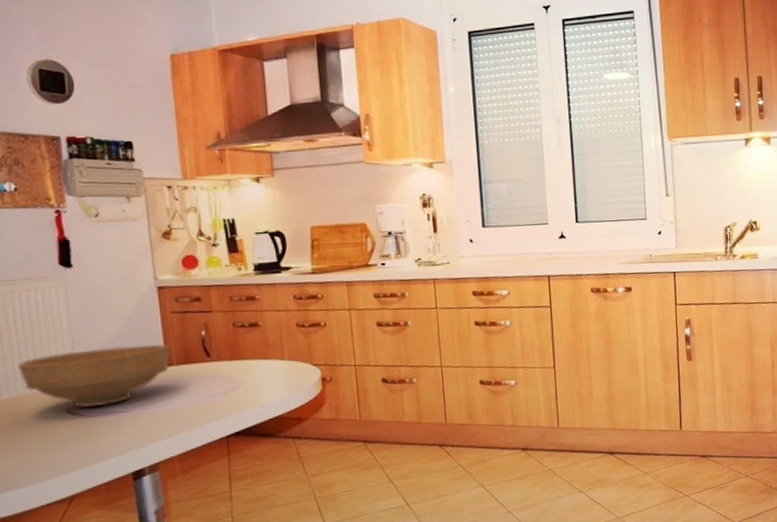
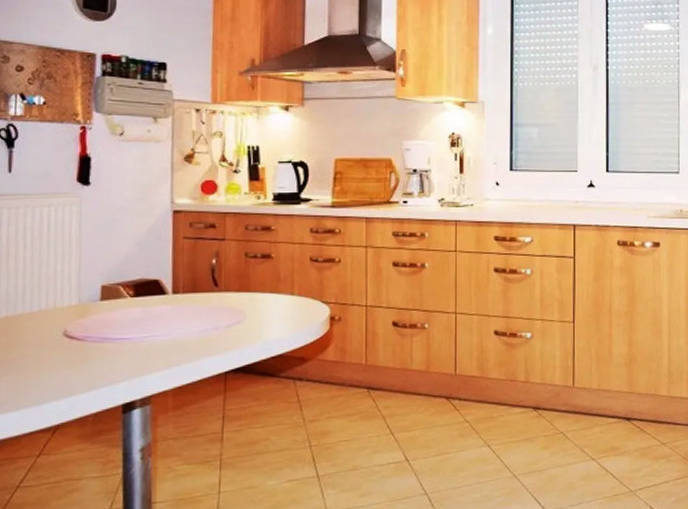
bowl: present [18,344,171,408] -> none [21,270,179,332]

